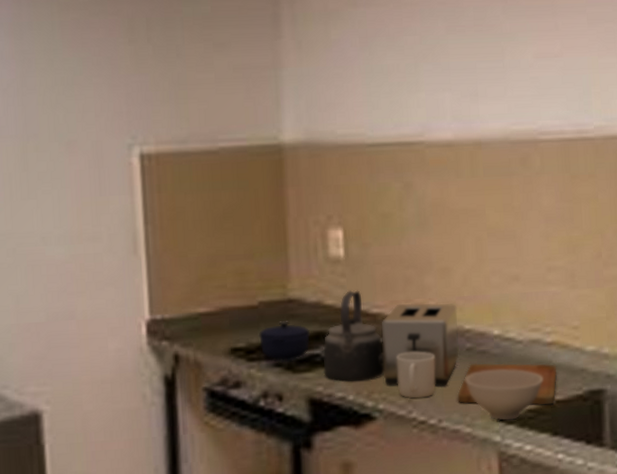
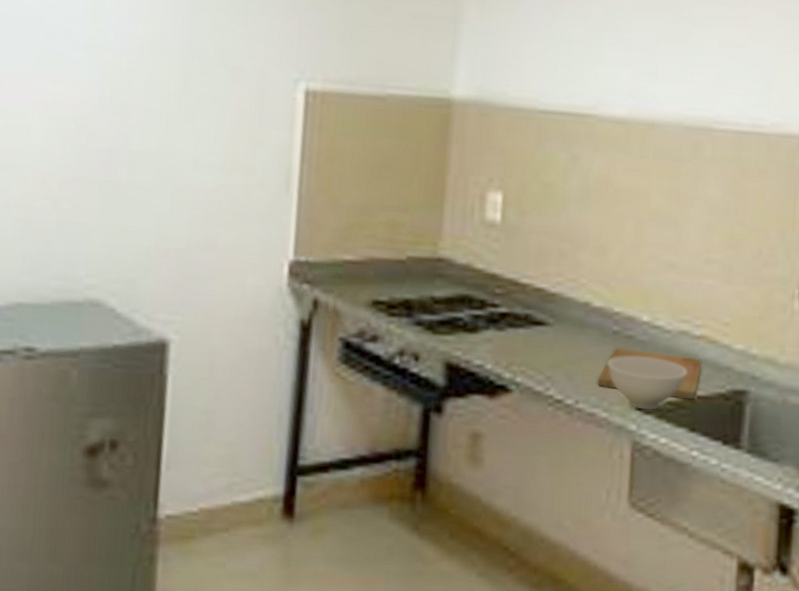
cooking pot: present [259,321,311,360] -> none [403,279,456,320]
kettle: present [323,290,385,382] -> none [464,257,528,351]
toaster: present [379,303,459,386] -> none [523,277,609,367]
mug: present [396,351,436,399] -> none [538,327,581,376]

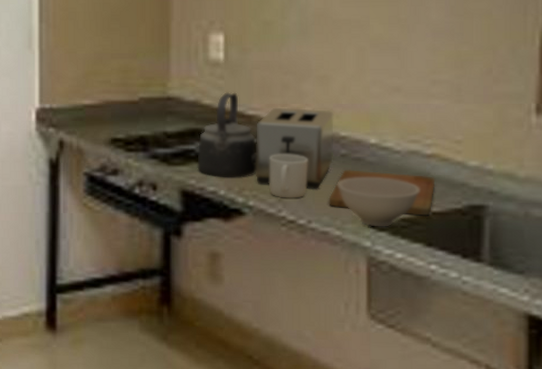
kettle: none [464,257,528,351] -> present [197,92,257,177]
toaster: none [523,277,609,367] -> present [252,107,334,189]
mug: none [538,327,581,376] -> present [269,154,309,198]

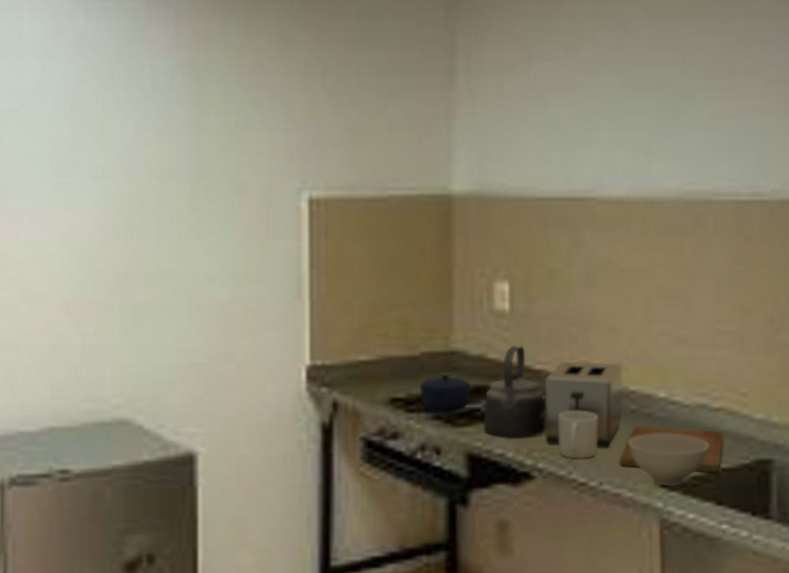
cooking pot: none [138,117,187,153] -> present [419,373,472,413]

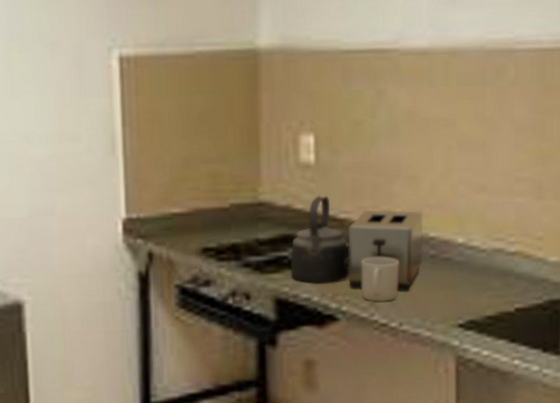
cooking pot: present [419,373,472,413] -> none [229,223,279,261]
cutting board: present [619,426,724,473] -> none [419,270,519,313]
bowl: present [628,433,710,487] -> none [427,276,505,326]

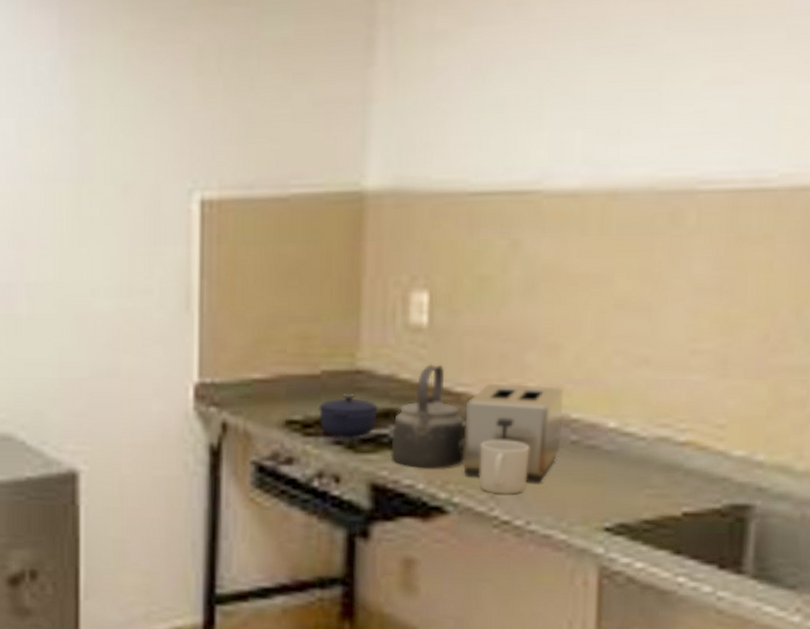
cooking pot: none [229,223,279,261] -> present [319,394,379,438]

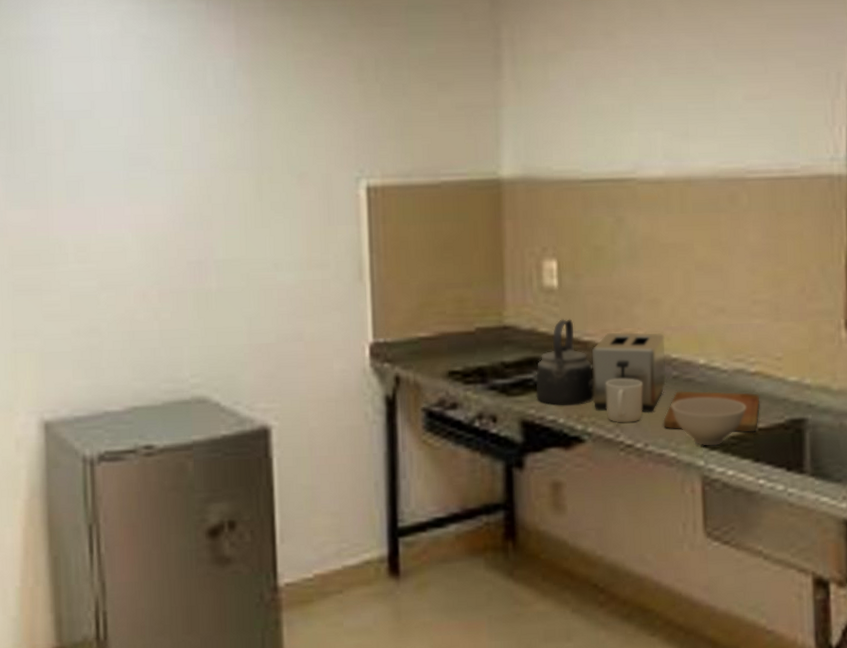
cooking pot: present [319,394,379,438] -> none [475,346,525,384]
cutting board: none [553,460,690,517] -> present [663,390,760,433]
bowl: none [565,468,669,530] -> present [671,397,747,446]

